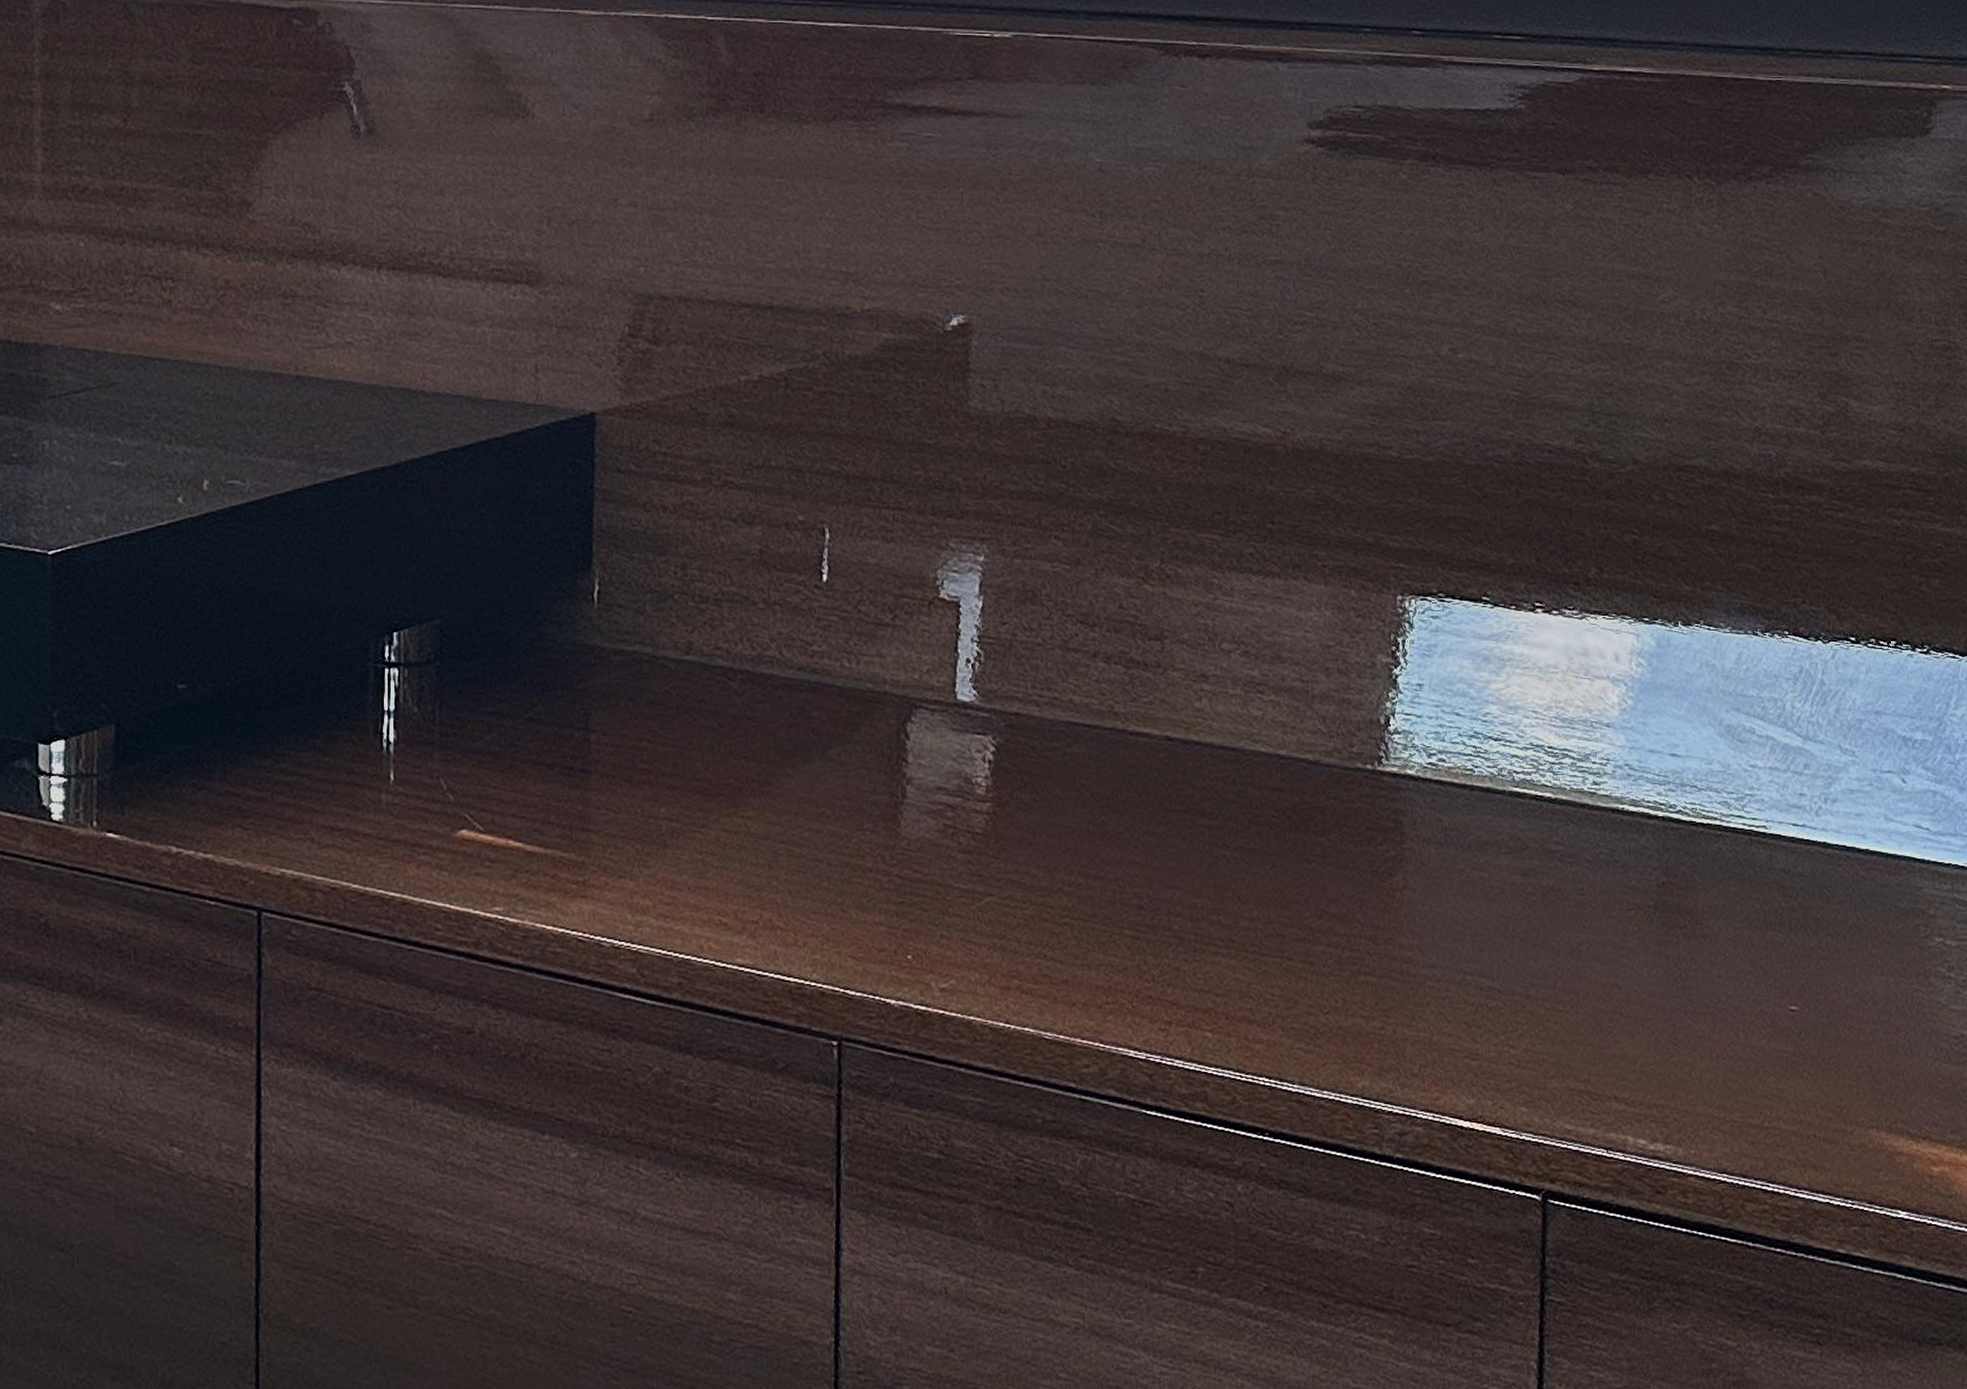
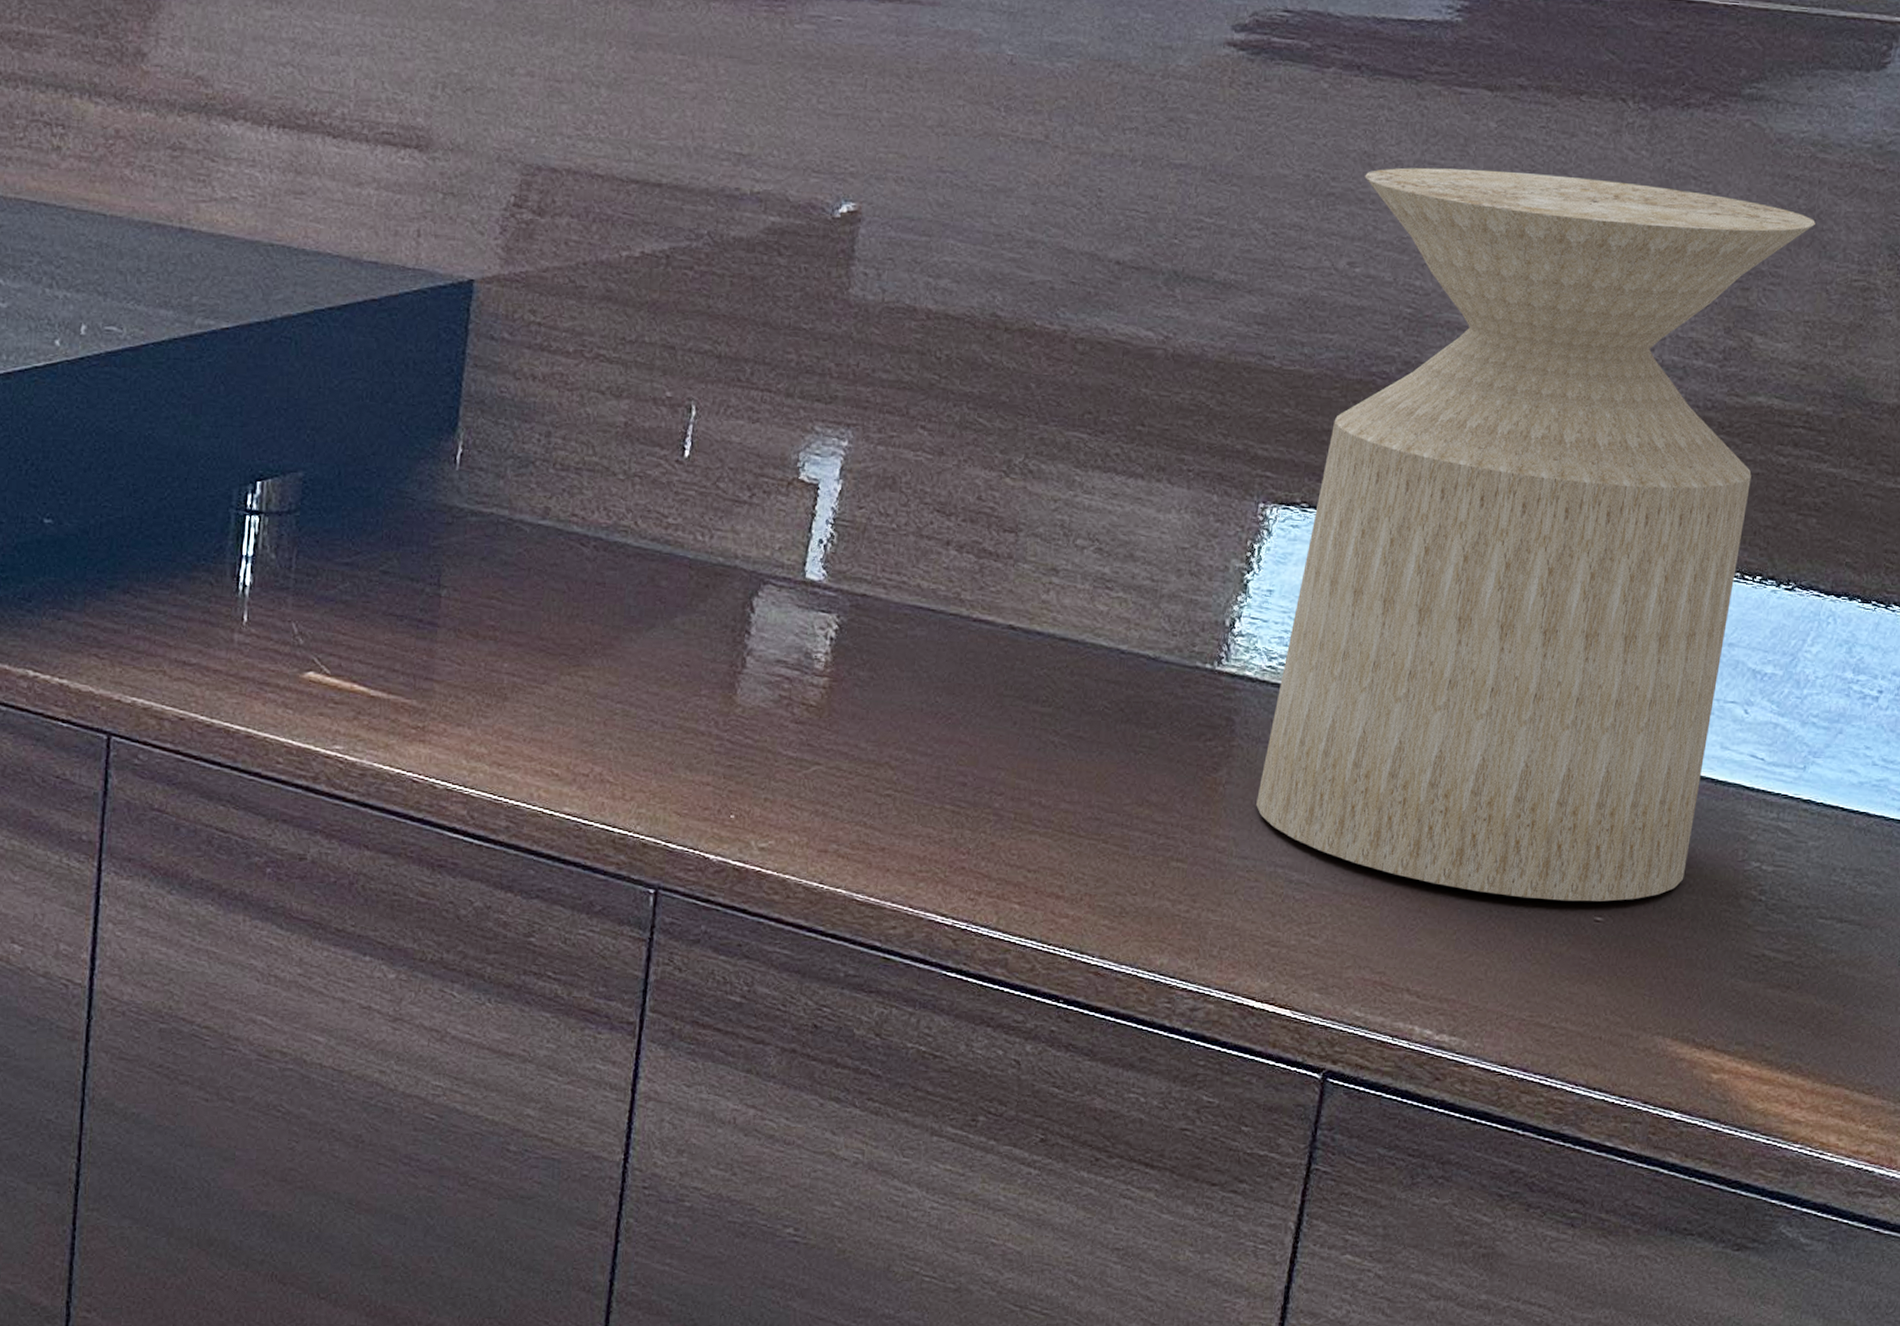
side table: none [1436,251,1889,992] -> present [1256,167,1815,902]

